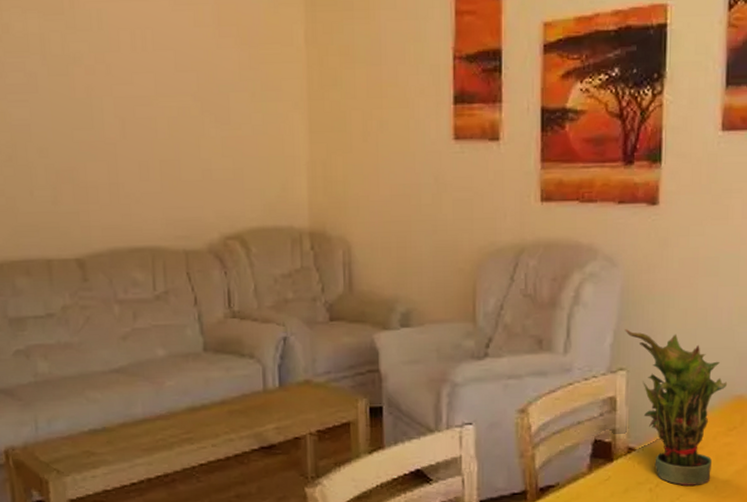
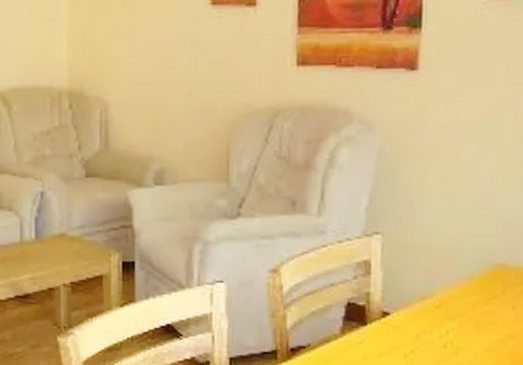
potted plant: present [625,329,728,486] -> none [381,193,489,353]

